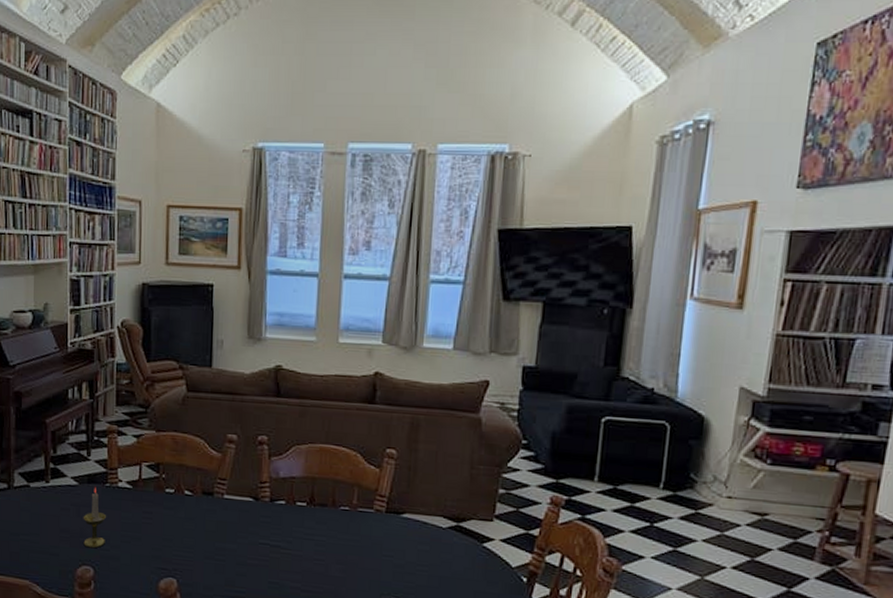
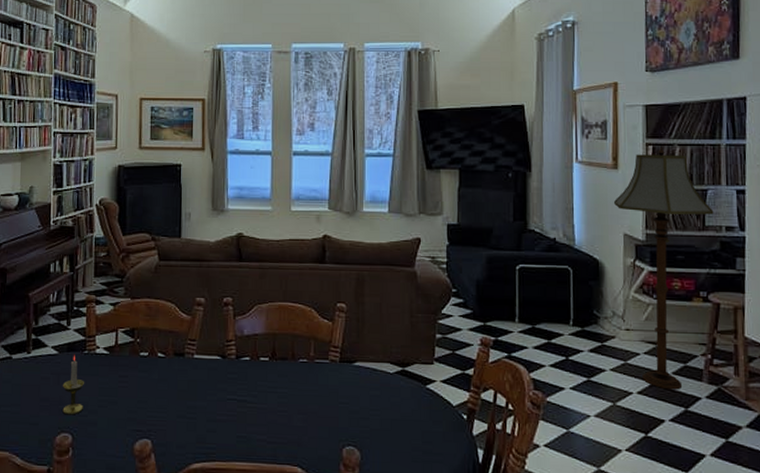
floor lamp: none [731,285,860,568] -> present [613,148,714,390]

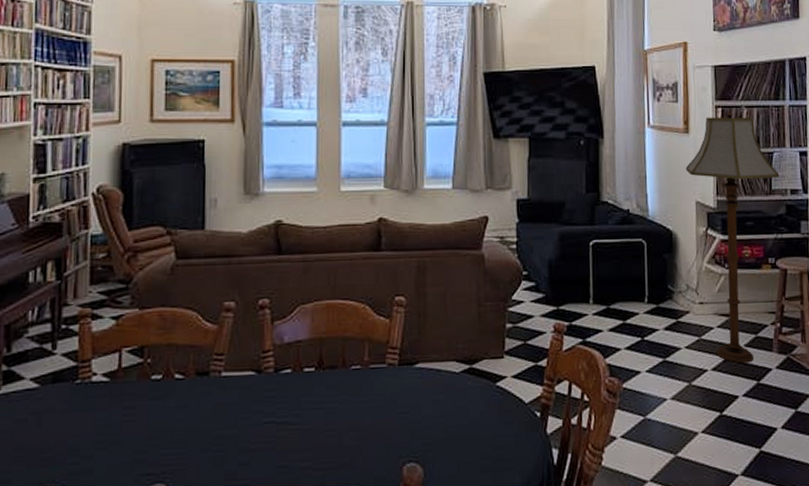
candlestick: present [62,355,84,415] -> none [45,387,75,465]

